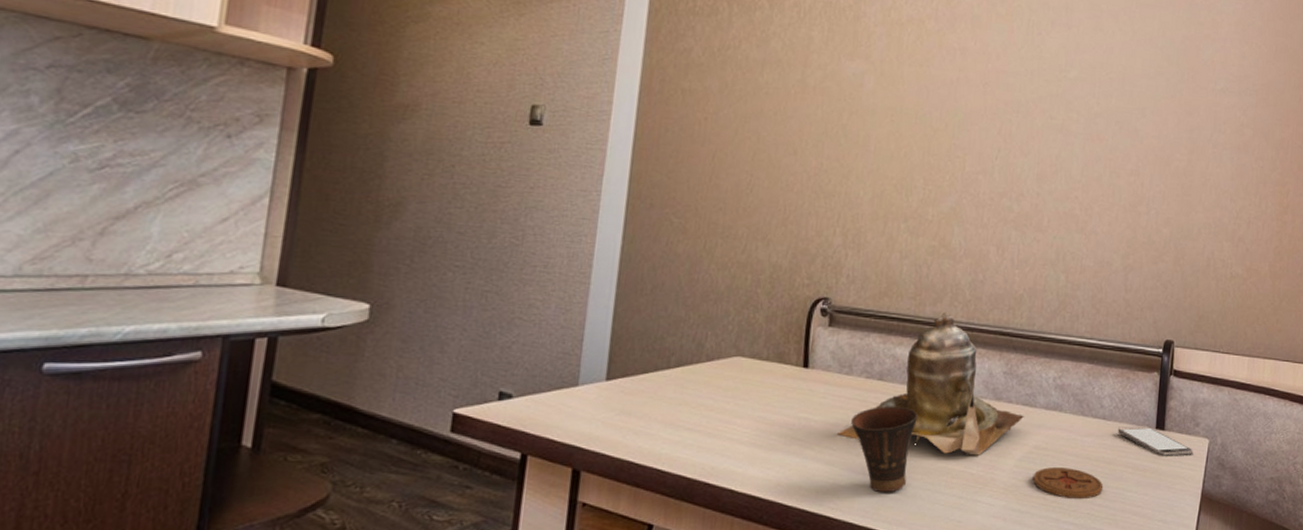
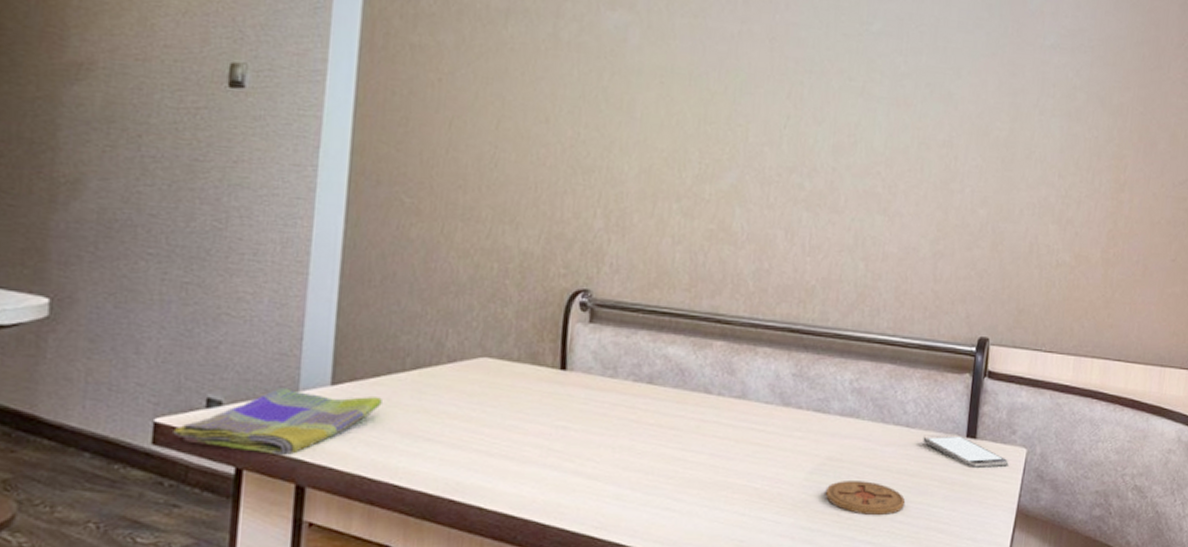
dish towel: none [469,383,649,443] -> present [173,388,382,456]
teapot: present [837,312,1024,456] -> none [601,306,816,468]
cup: present [851,405,918,493] -> none [616,412,693,510]

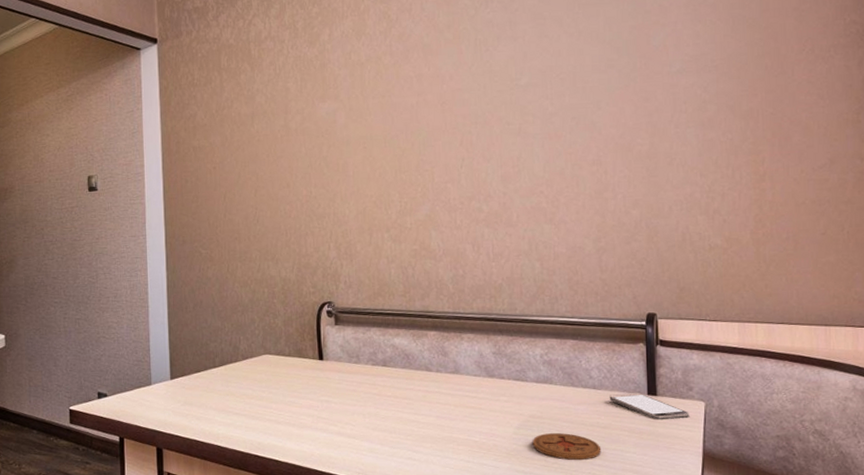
dish towel: present [173,388,382,456] -> none [81,383,204,428]

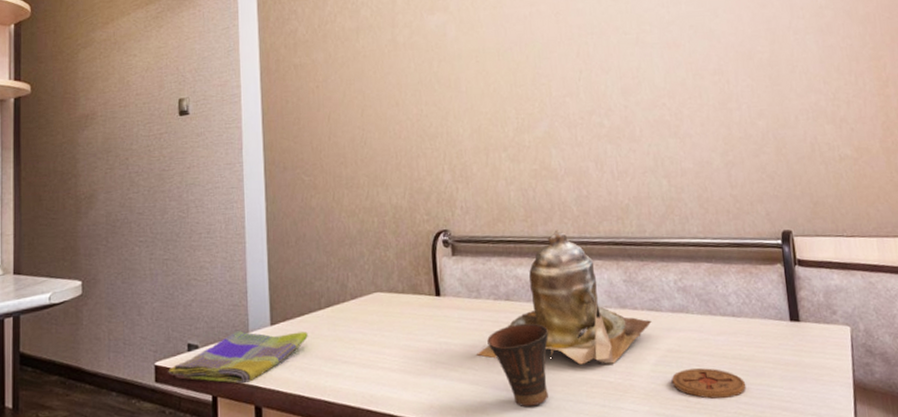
dish towel: none [81,383,204,428] -> present [168,331,308,384]
teapot: none [355,305,517,426] -> present [477,230,652,365]
cup: none [365,387,421,460] -> present [487,323,549,407]
smartphone: present [609,393,690,419] -> none [750,319,836,348]

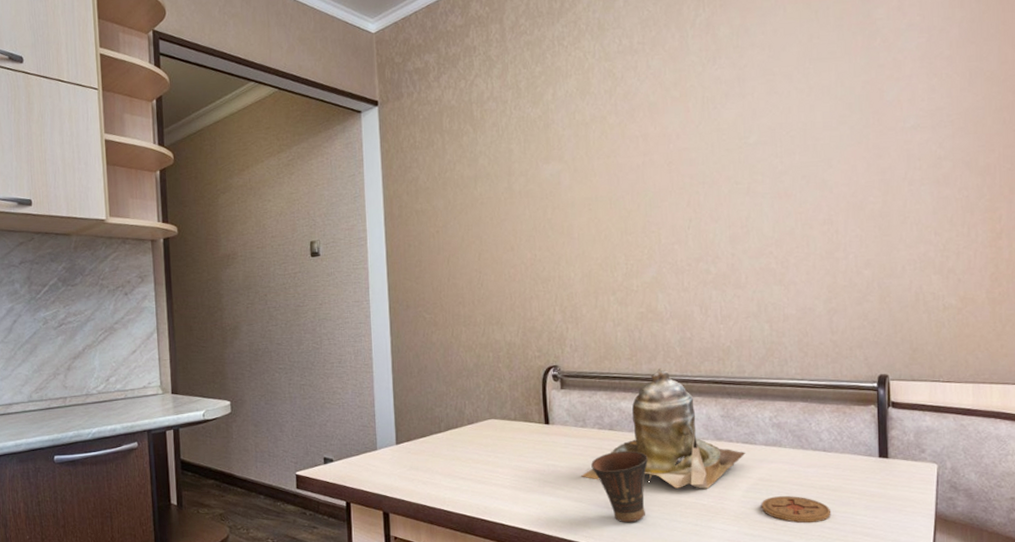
dish towel: present [168,331,308,384] -> none [307,448,429,493]

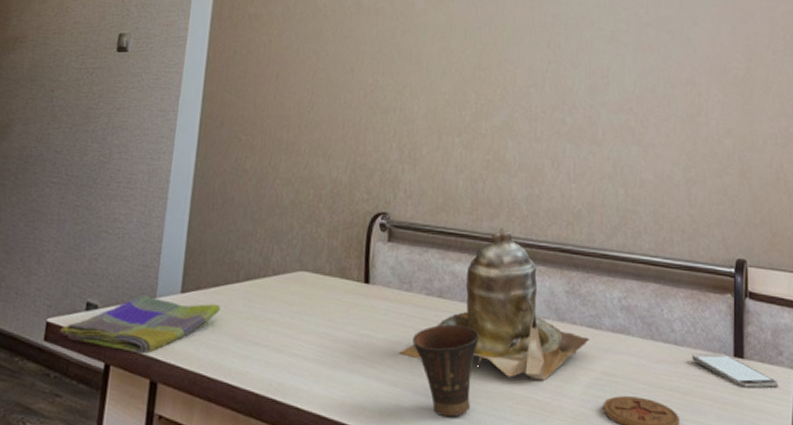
dish towel: none [307,448,429,493] -> present [60,294,220,354]
smartphone: none [839,455,922,482] -> present [692,352,779,389]

